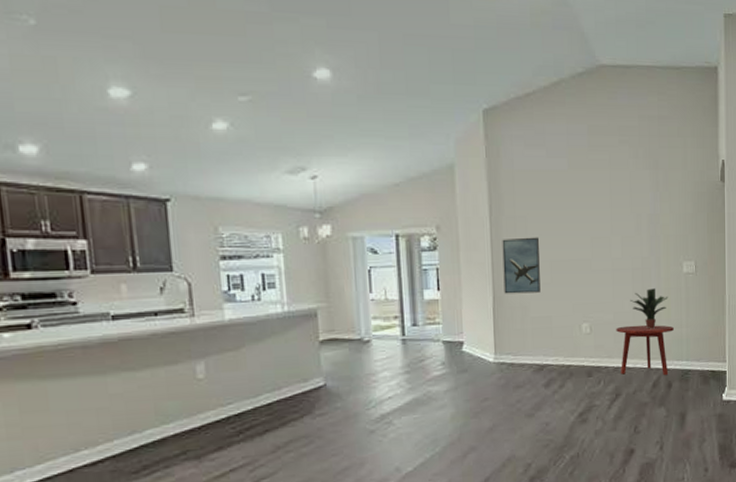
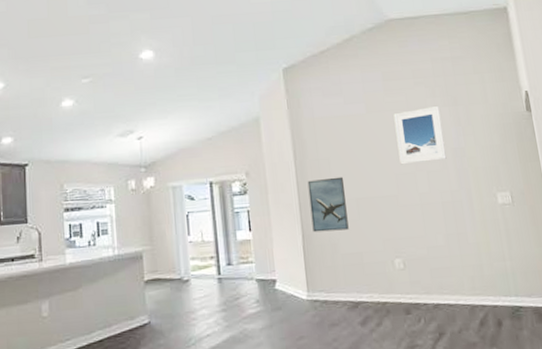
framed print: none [595,169,642,228] -> present [393,106,447,165]
side table: present [616,324,674,376] -> none [431,258,497,313]
potted plant: present [630,288,668,330] -> none [443,221,486,264]

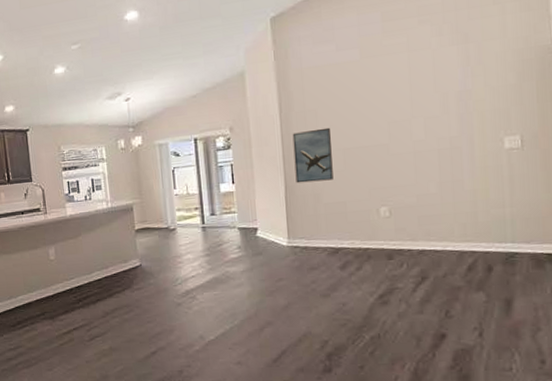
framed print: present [393,106,447,165] -> none [391,46,449,113]

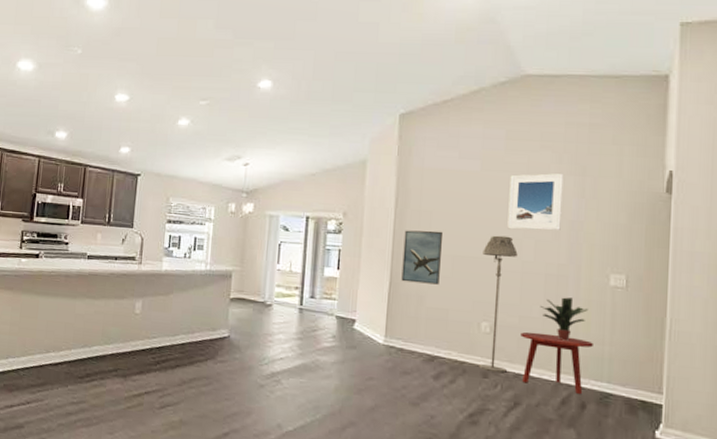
floor lamp: none [372,119,411,253] -> present [479,235,518,373]
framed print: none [391,46,449,113] -> present [507,173,564,231]
side table: none [420,205,494,259] -> present [520,332,593,395]
potted plant: none [436,168,486,211] -> present [540,297,589,341]

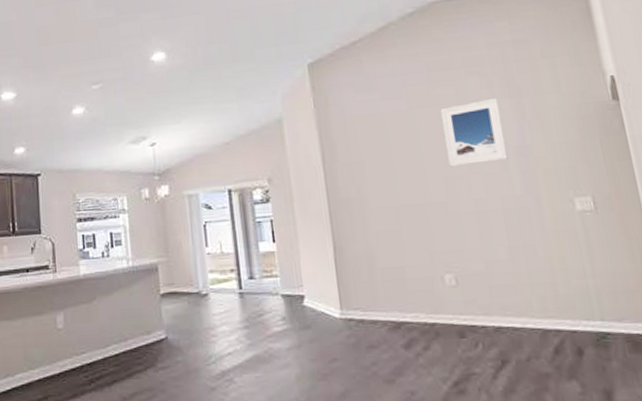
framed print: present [401,230,442,285] -> none [338,181,388,244]
floor lamp: present [479,235,518,373] -> none [428,175,485,330]
side table: present [520,332,593,395] -> none [490,275,576,340]
potted plant: present [540,297,589,341] -> none [505,231,560,281]

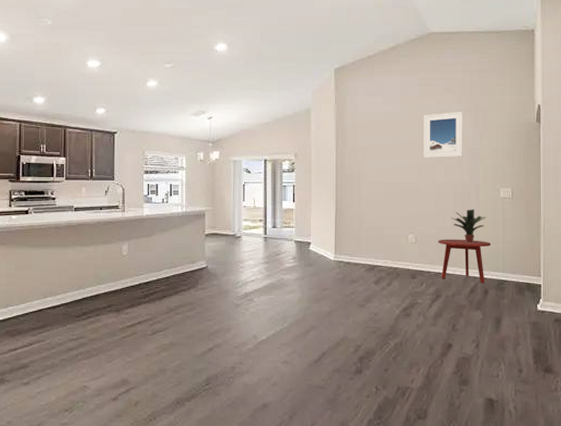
side table: none [490,275,576,340] -> present [438,239,491,284]
potted plant: none [505,231,560,281] -> present [451,209,486,243]

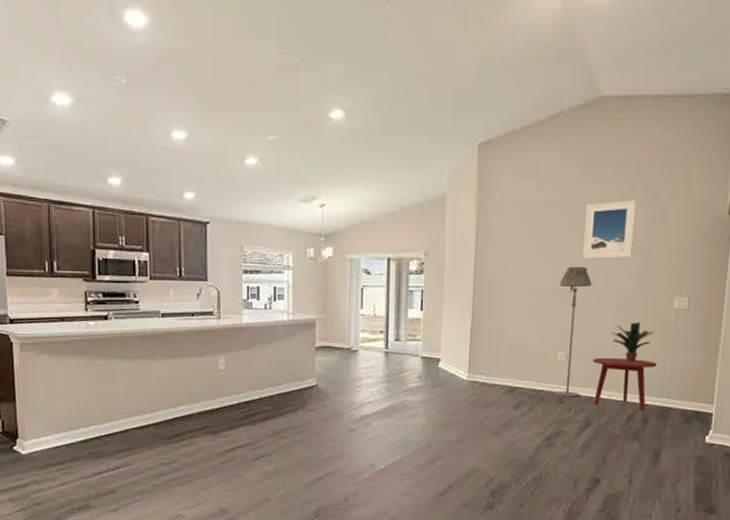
floor lamp: none [406,164,432,274] -> present [555,266,592,398]

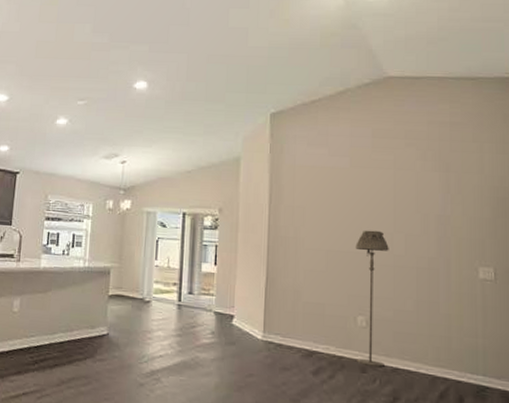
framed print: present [583,201,636,260] -> none [378,170,429,225]
side table: present [593,357,657,411] -> none [396,325,467,389]
potted plant: present [611,322,654,363] -> none [413,290,460,334]

